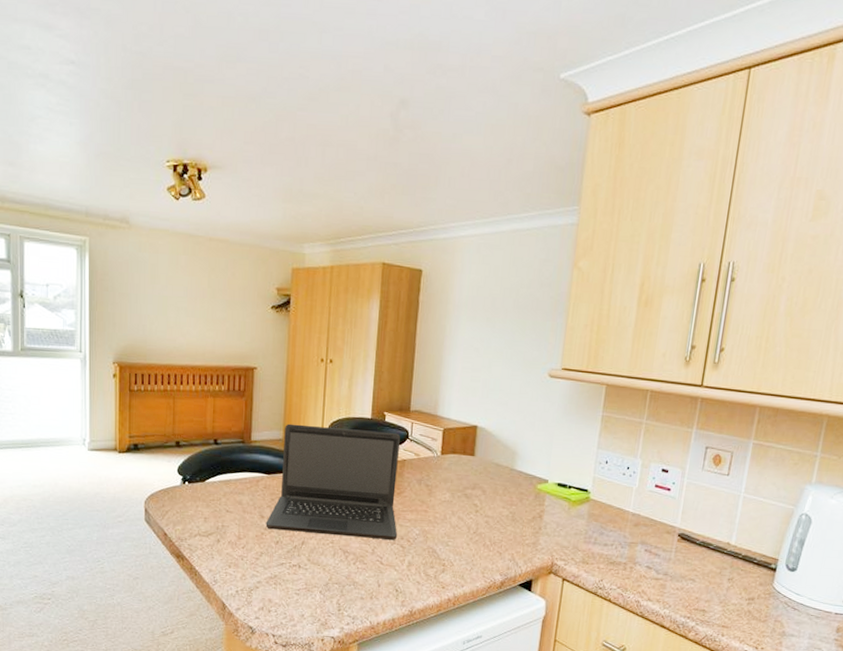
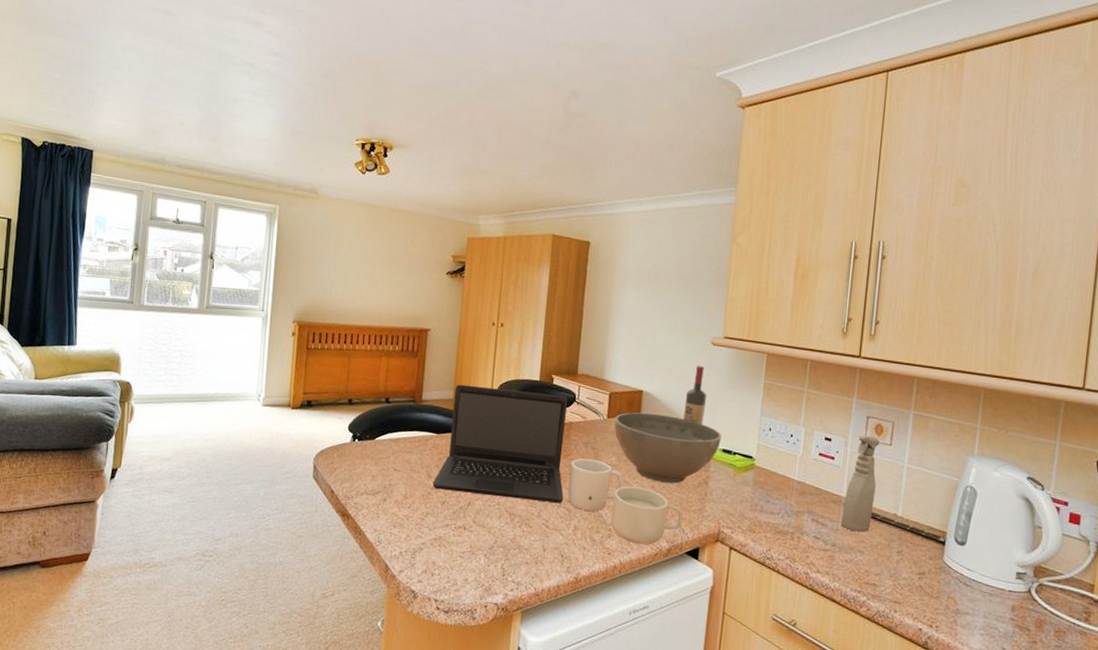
mug: none [402,495,458,547] -> present [568,458,624,512]
cup: none [445,522,517,578] -> present [611,486,684,545]
bowl: none [448,448,557,518] -> present [614,412,722,484]
wine bottle: none [518,399,544,459] -> present [683,366,707,425]
spray bottle: none [673,465,718,561] -> present [840,435,880,532]

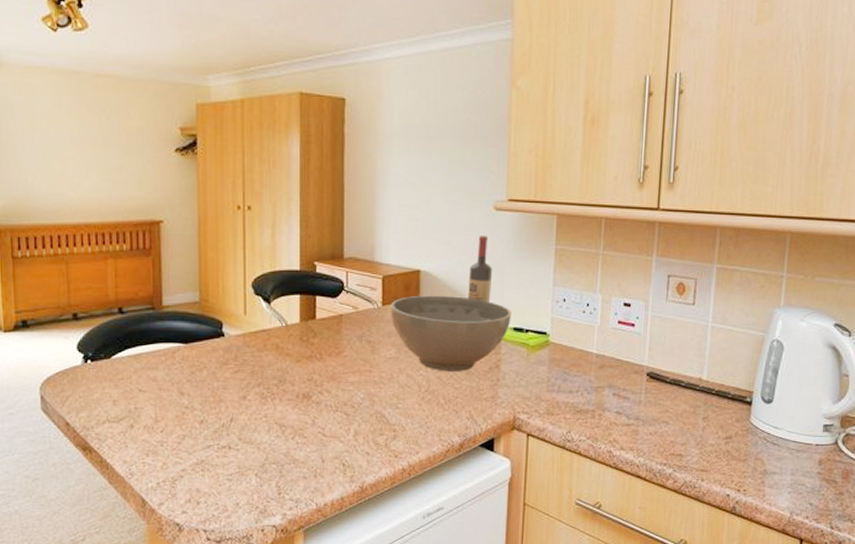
laptop: present [432,384,568,503] -> none [186,283,339,408]
mug: present [568,458,624,512] -> none [344,353,407,412]
cup: present [611,486,684,545] -> none [395,380,475,442]
spray bottle: present [840,435,880,532] -> none [643,296,683,402]

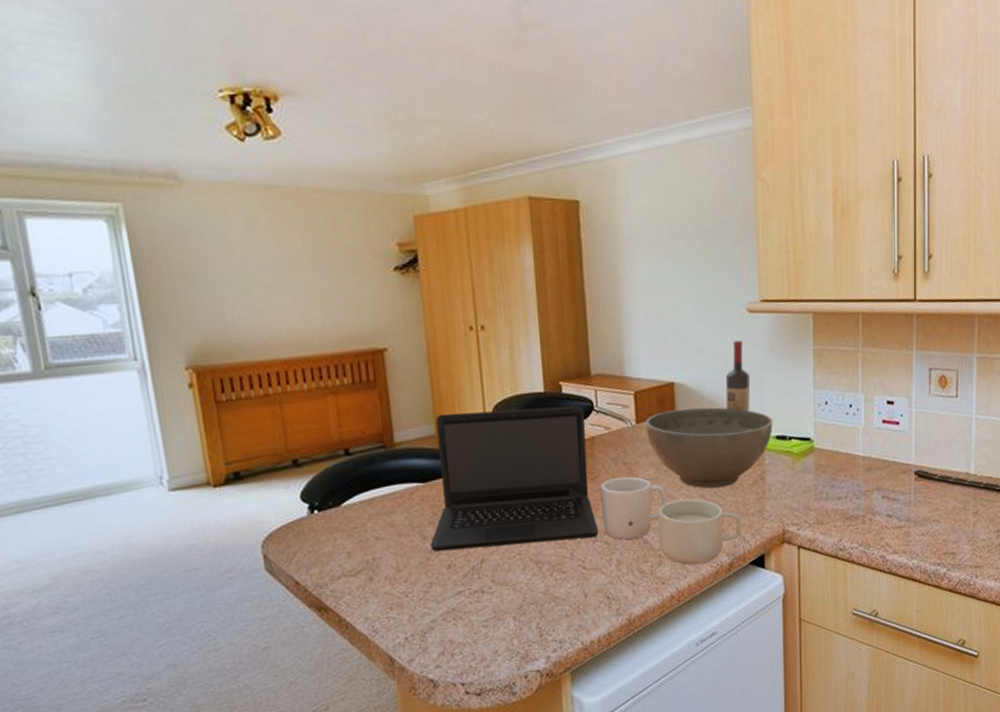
laptop: none [186,283,339,408] -> present [430,405,598,552]
mug: none [344,353,407,412] -> present [600,476,668,540]
cup: none [395,380,475,442] -> present [658,498,742,566]

